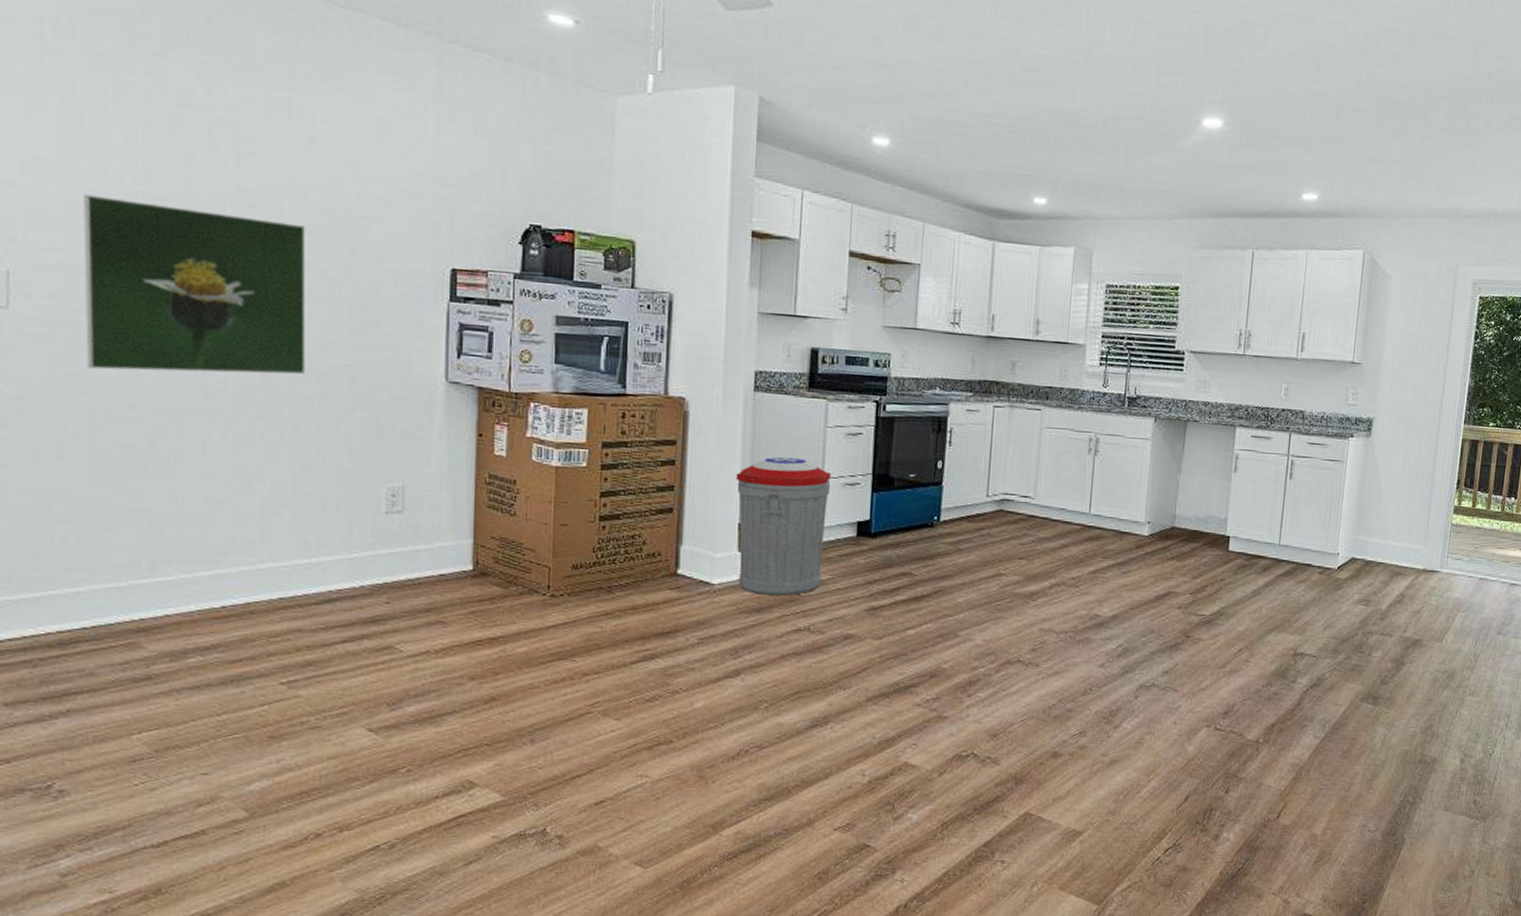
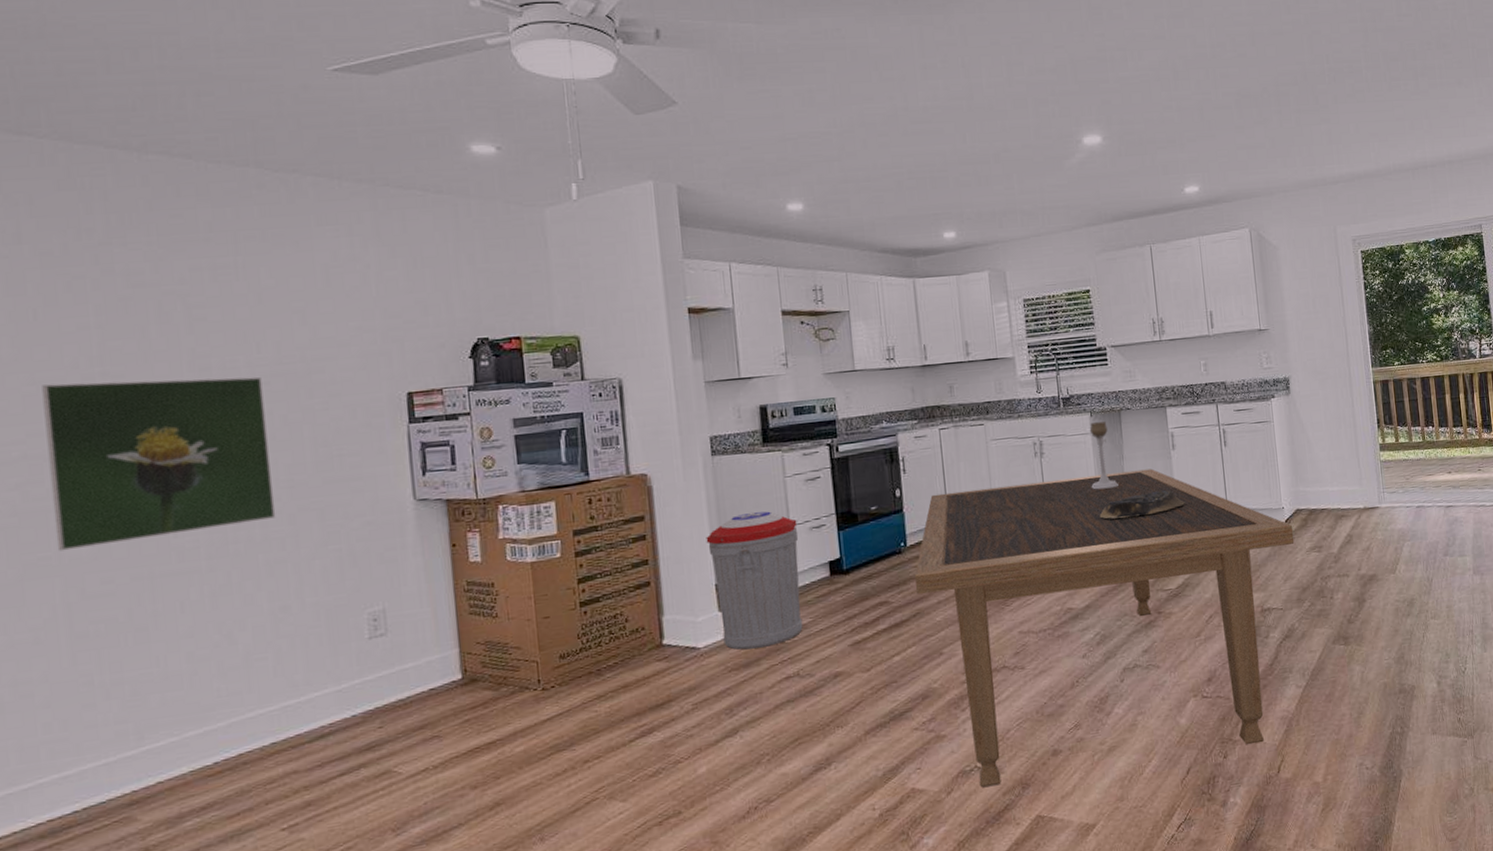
dining table: none [941,473,1345,785] -> present [914,468,1295,788]
candle holder: none [1141,429,1171,501] -> present [1089,421,1118,490]
decorative bowl: none [1144,511,1237,535] -> present [1099,490,1186,519]

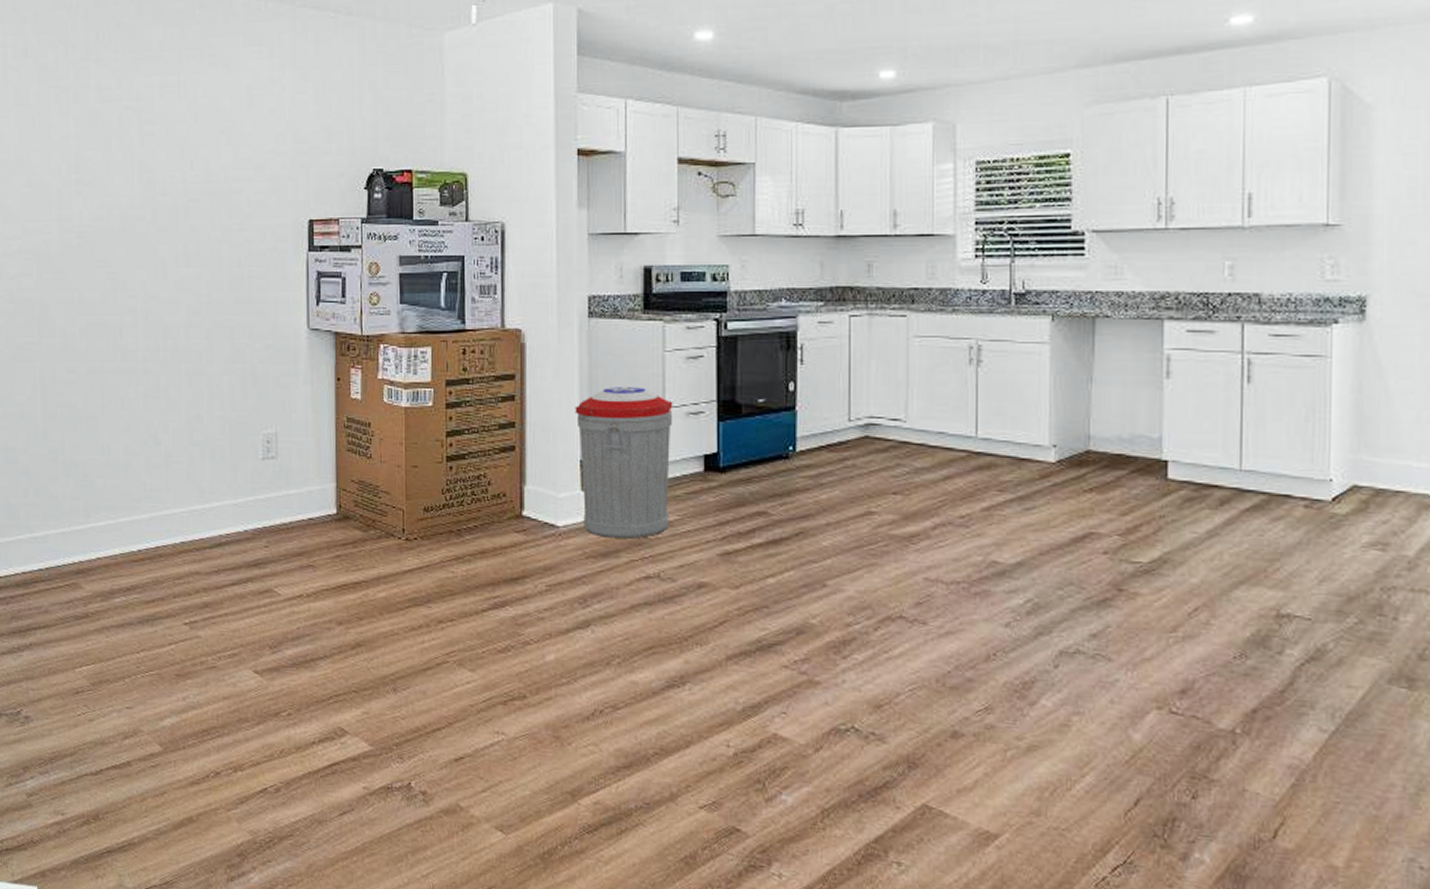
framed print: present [42,377,276,551] -> none [35,187,197,339]
dining table: present [914,468,1295,788] -> none [801,394,1344,792]
candle holder: present [1089,421,1118,490] -> none [1042,330,1081,418]
decorative bowl: present [1099,490,1186,519] -> none [1049,429,1178,460]

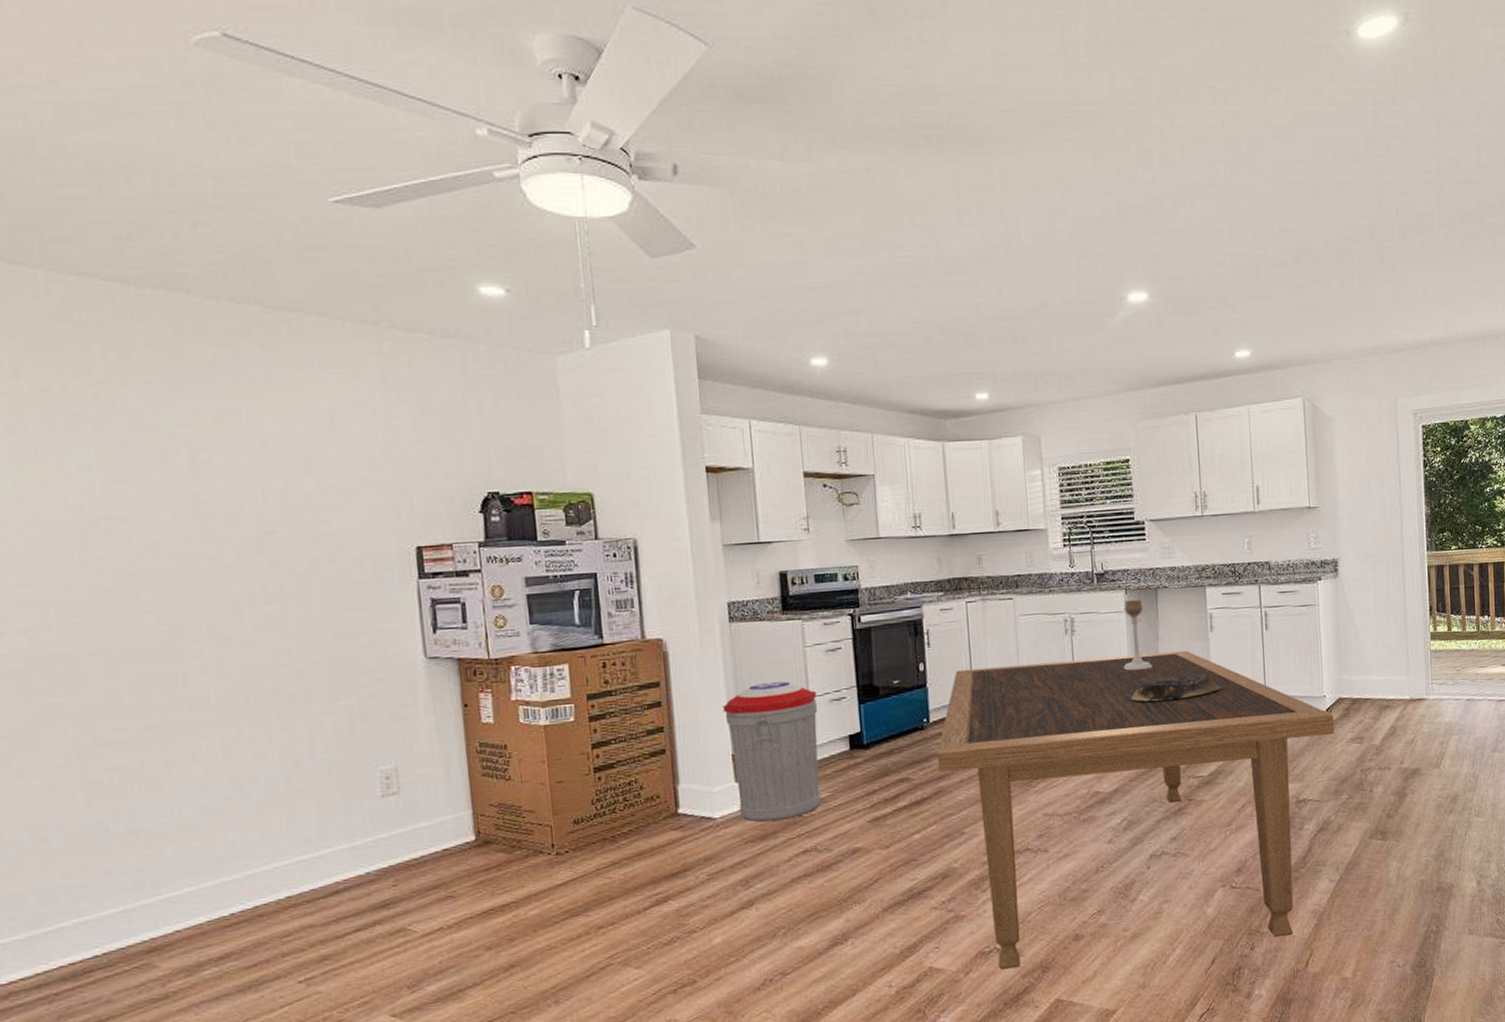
dining table: none [801,394,1344,792] -> present [936,650,1335,970]
candle holder: none [1042,330,1081,418] -> present [1123,600,1152,671]
decorative bowl: none [1049,429,1178,460] -> present [1131,673,1222,702]

